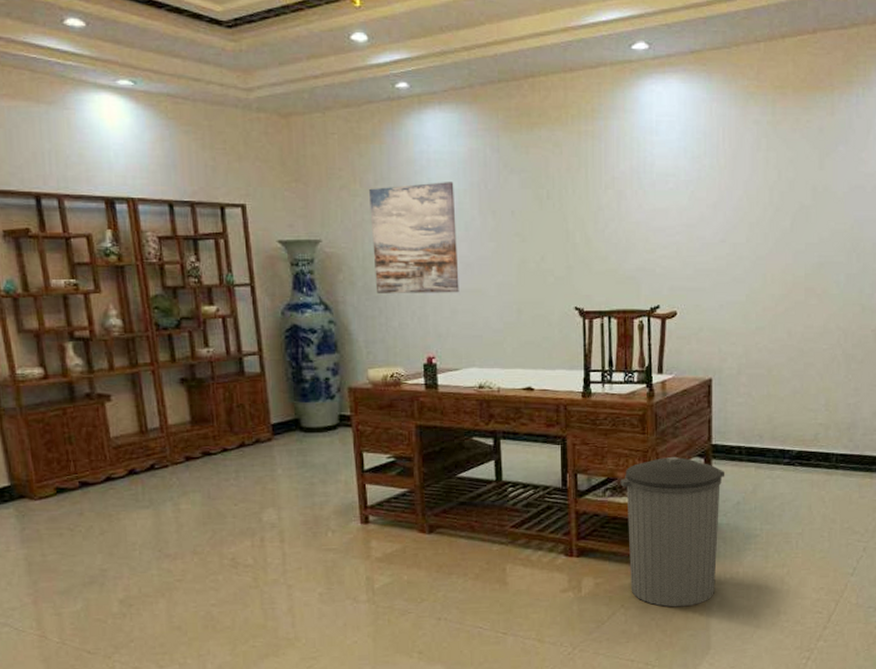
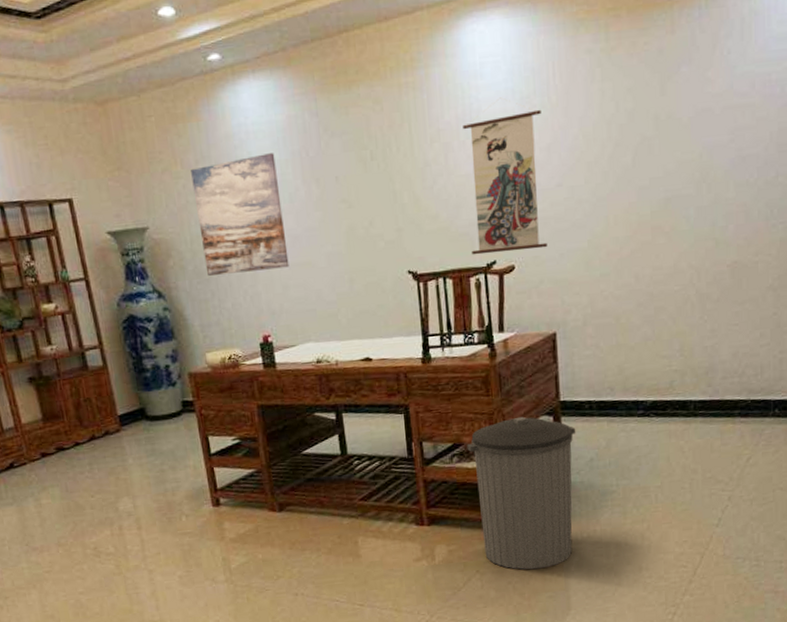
wall scroll: none [636,154,710,298] -> present [463,97,548,255]

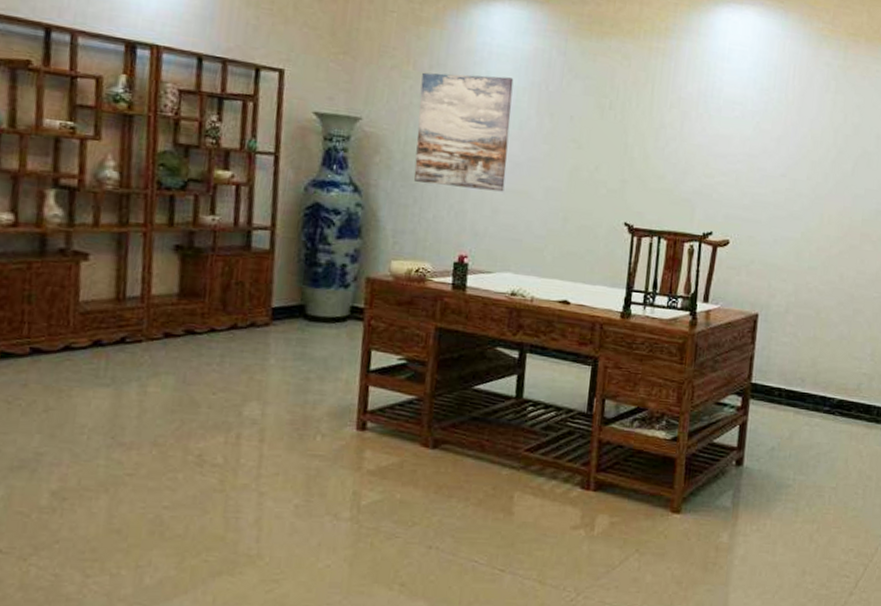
wall scroll: present [463,97,548,255] -> none [690,83,778,231]
trash can: present [467,416,576,570] -> none [648,391,763,558]

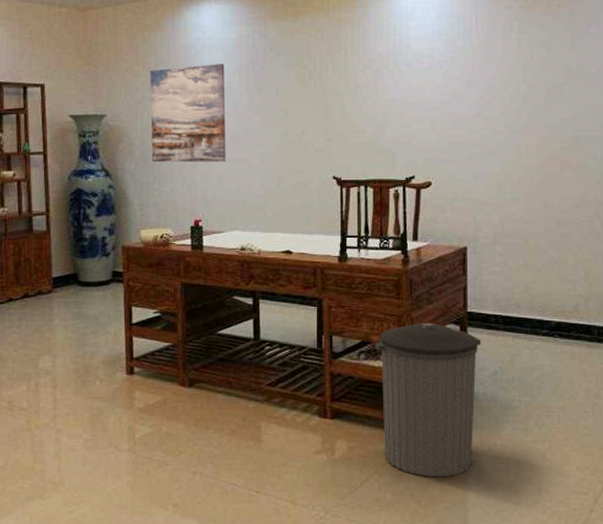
trash can: none [648,391,763,558] -> present [375,322,482,478]

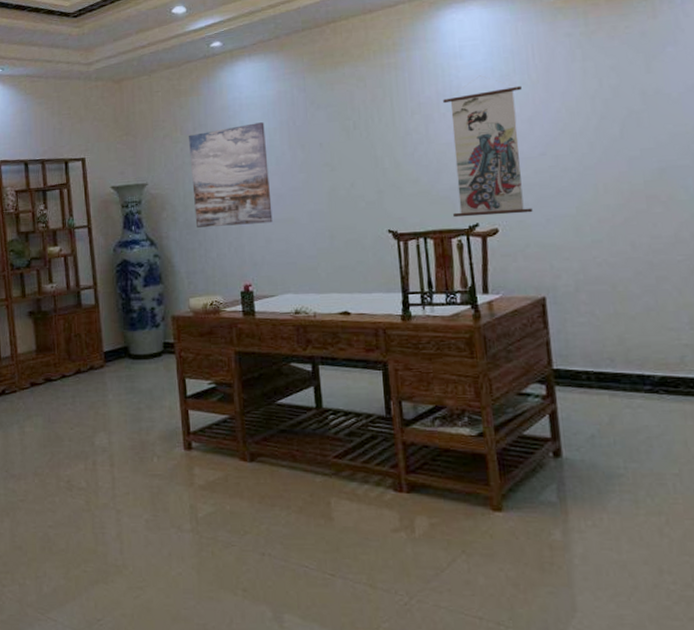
trash can: present [375,322,482,478] -> none [450,382,575,557]
wall scroll: none [393,37,463,169] -> present [443,75,533,218]

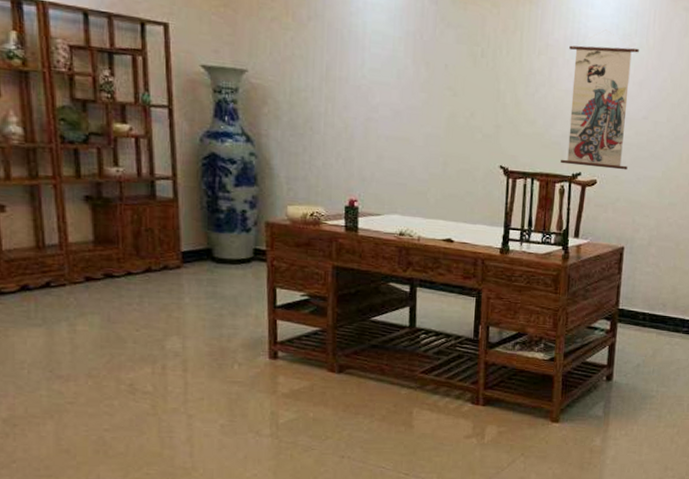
wall art: present [189,122,273,228] -> none [301,23,389,139]

